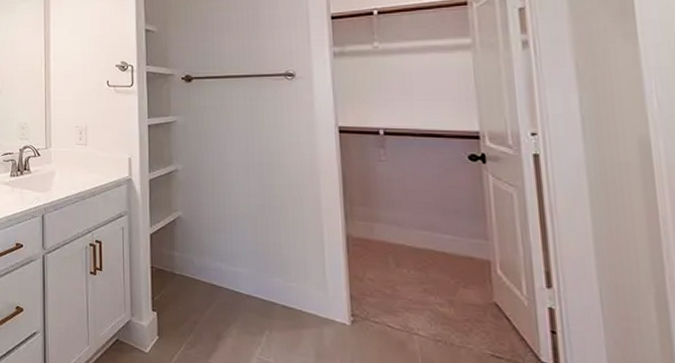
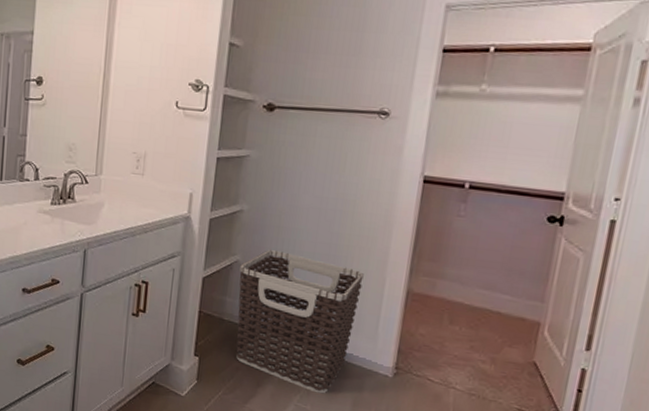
clothes hamper: none [183,204,302,346] -> present [236,250,364,394]

